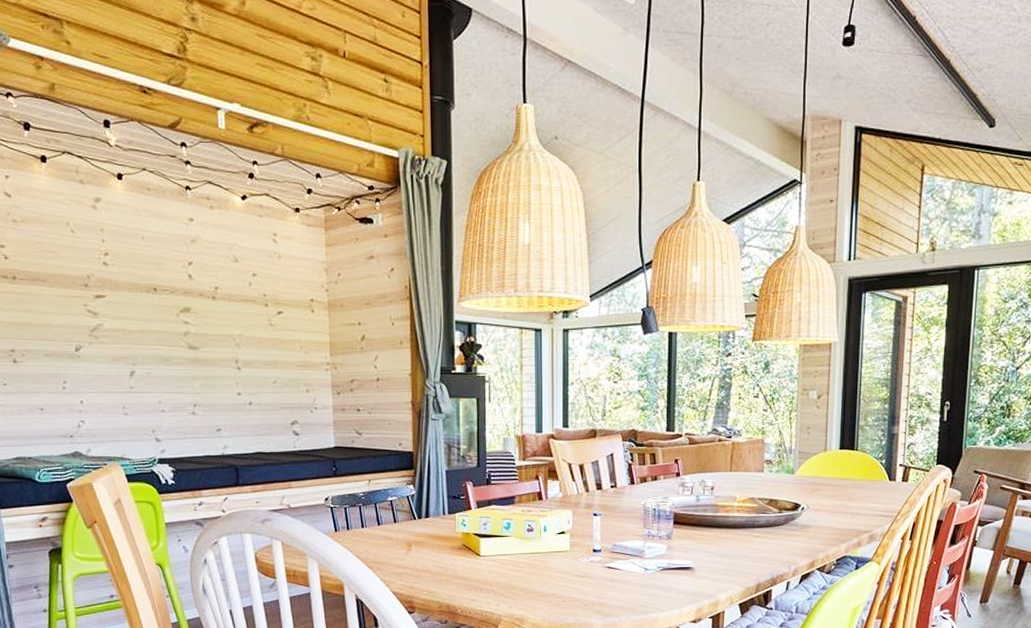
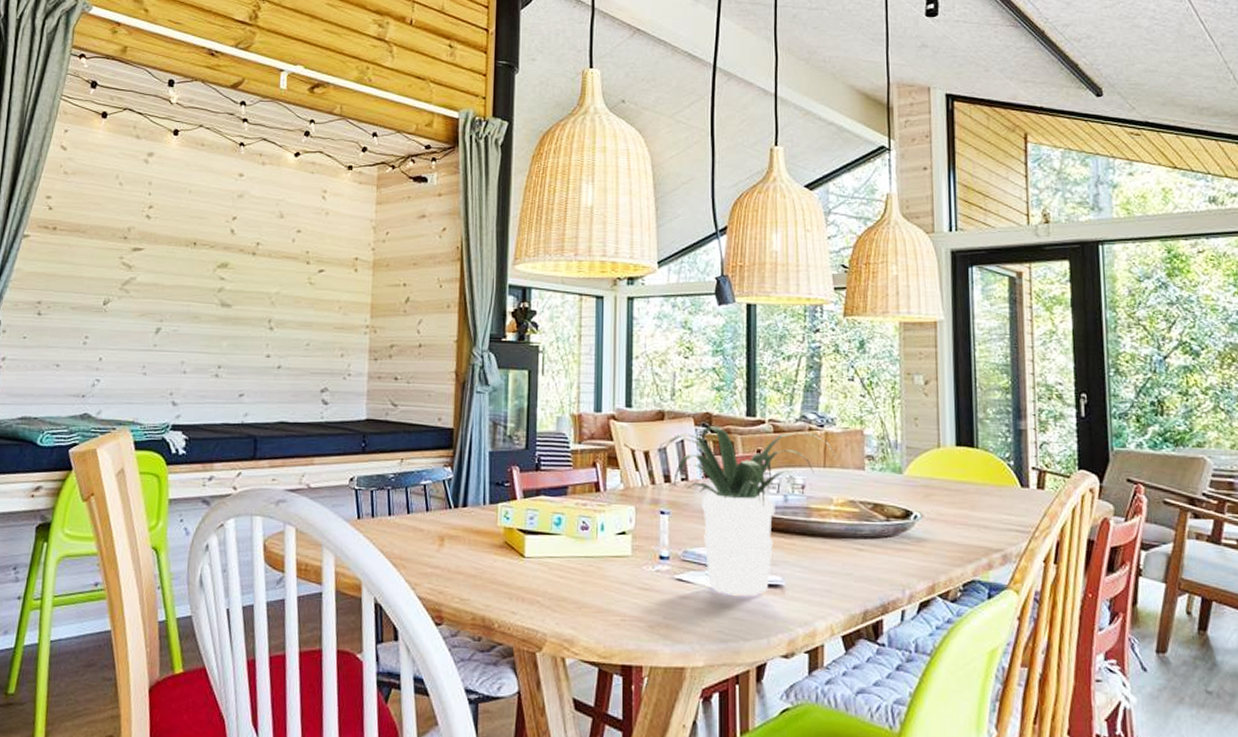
potted plant: none [589,441,741,577] -> present [655,426,837,596]

